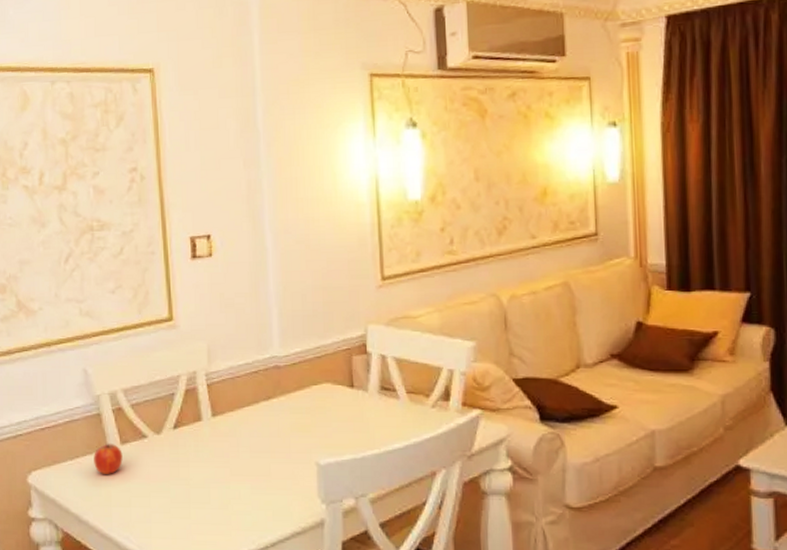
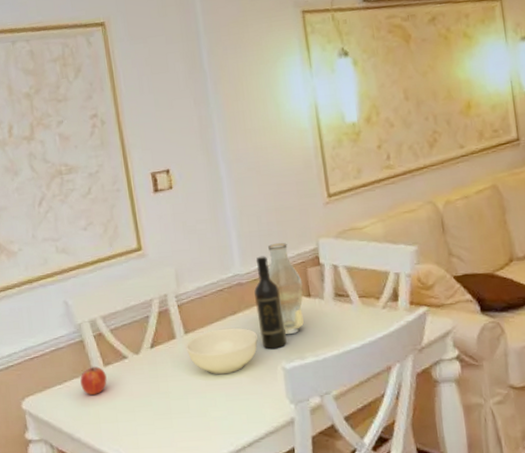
bowl: none [212,414,293,465] -> present [186,327,259,375]
wine bottle: none [291,338,323,442] -> present [254,256,287,350]
vase: none [310,325,346,426] -> present [267,242,304,334]

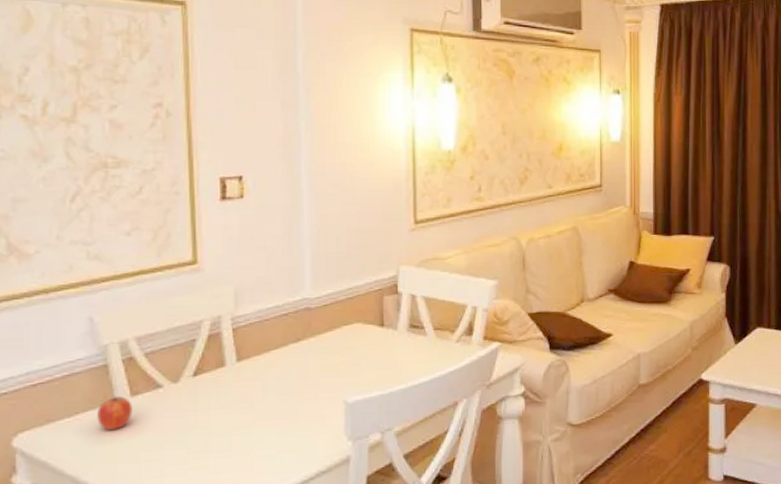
bowl: present [186,327,259,375] -> none [236,356,322,408]
wine bottle: present [254,256,287,350] -> none [322,280,352,382]
vase: present [267,242,304,334] -> none [342,267,377,365]

